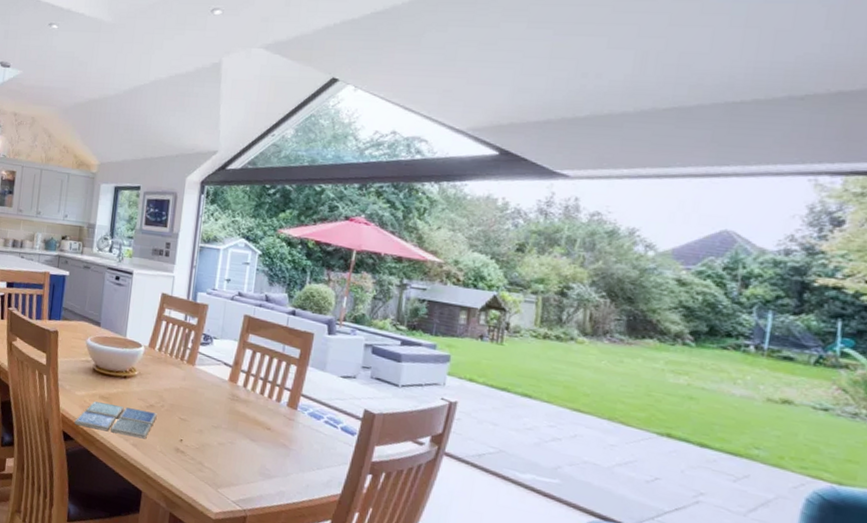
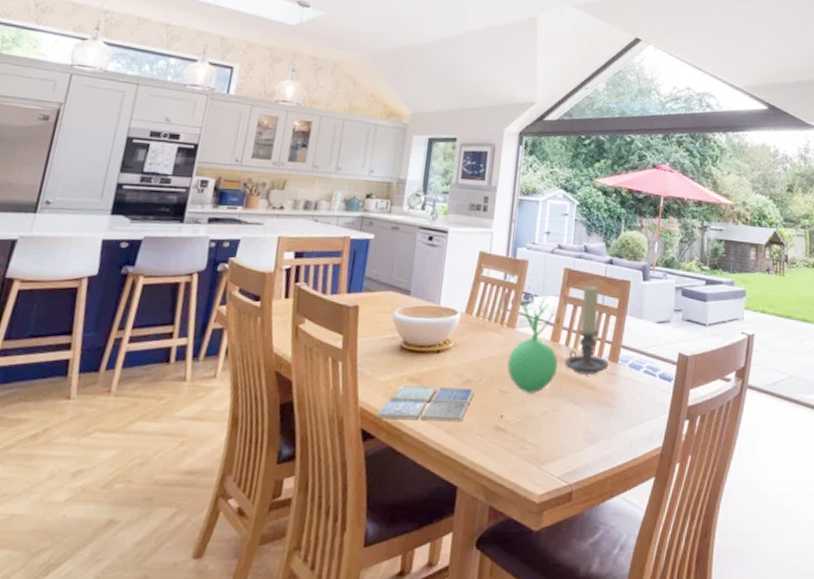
vase: none [187,338,236,426] -> present [507,296,558,394]
candle holder: none [242,333,287,417] -> present [565,285,609,374]

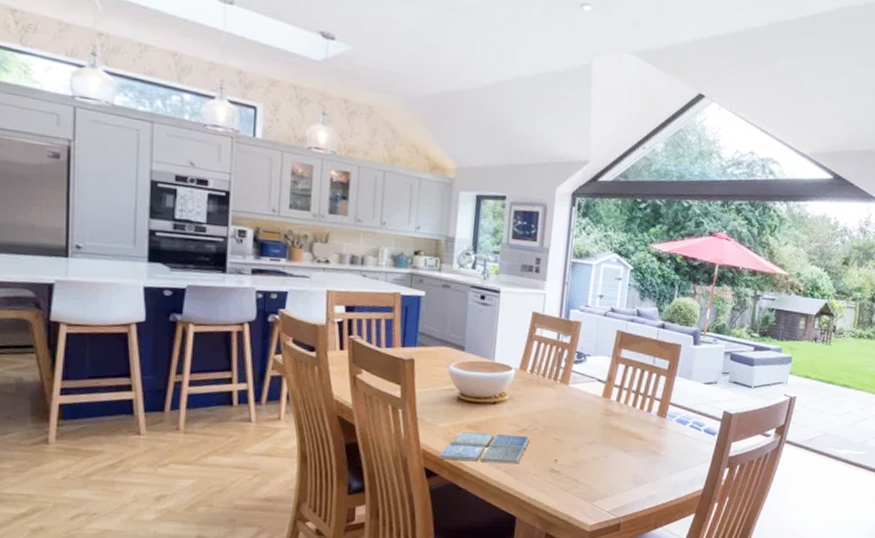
vase: present [507,296,558,394] -> none [561,356,609,443]
candle holder: present [565,285,609,374] -> none [615,347,657,427]

